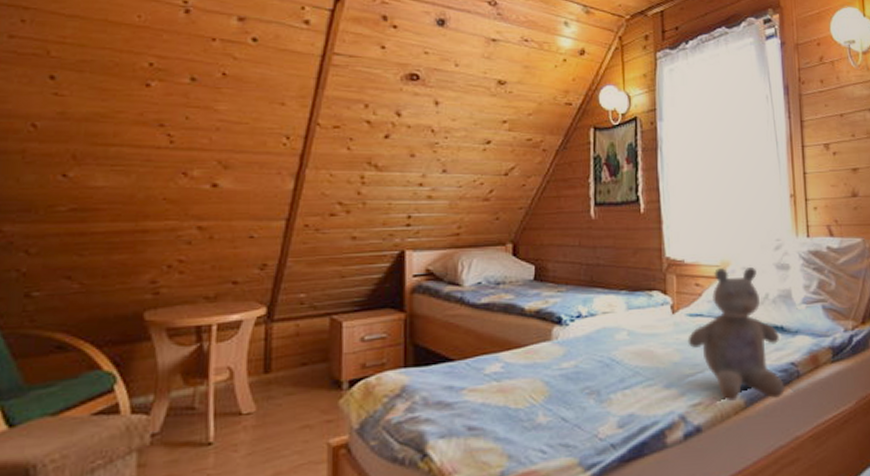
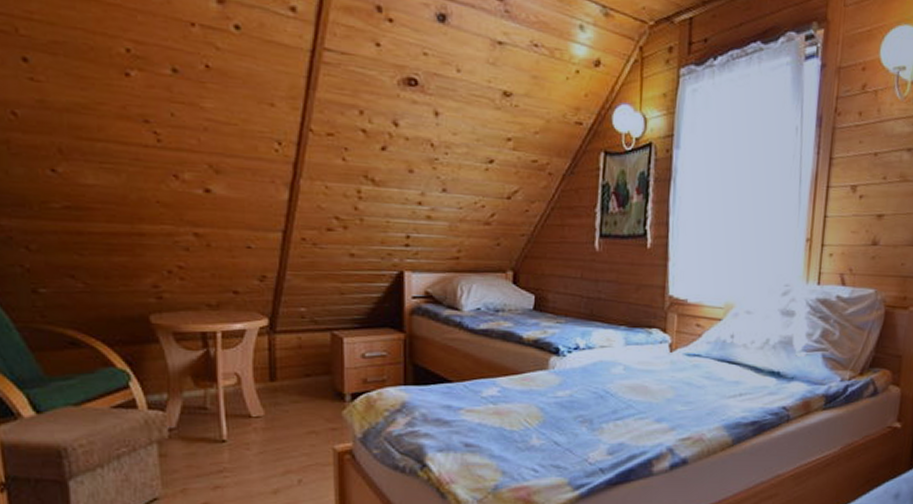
stuffed bear: present [687,266,785,402] -> none [682,310,775,439]

